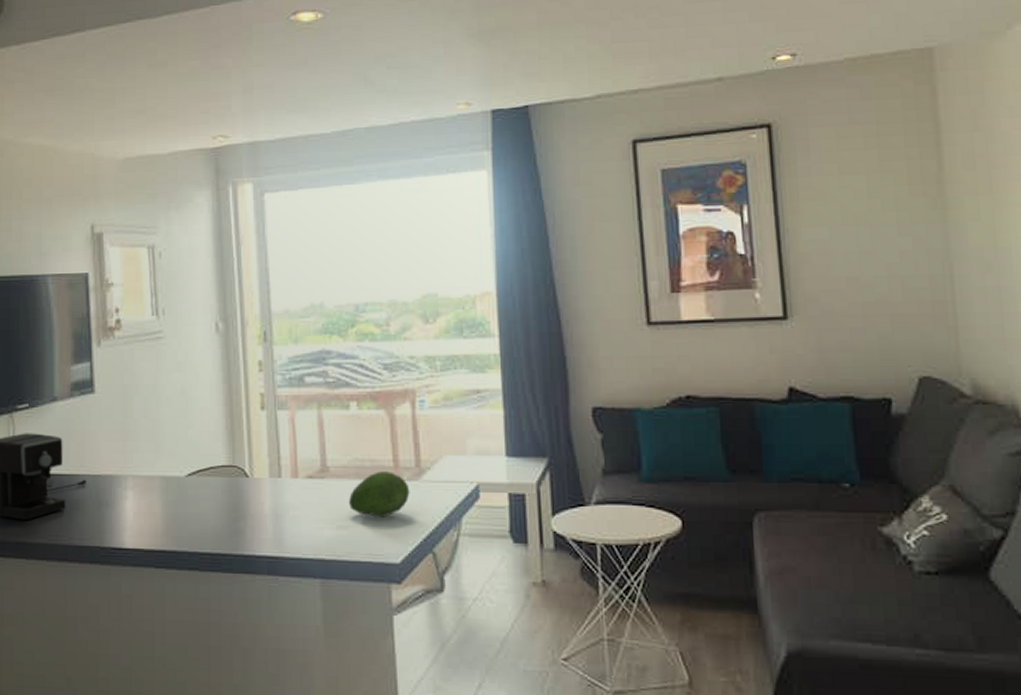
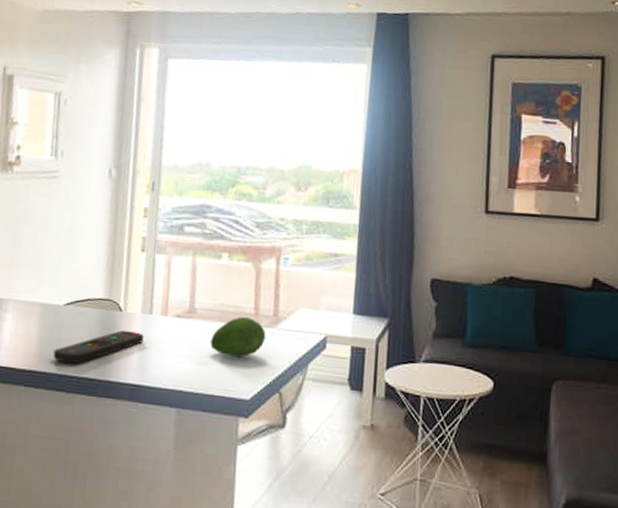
remote control: none [181,499,275,540] -> present [53,330,144,364]

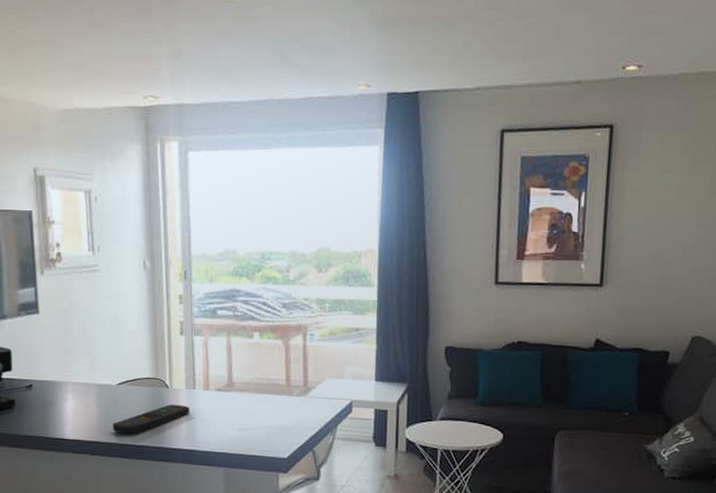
fruit: present [209,317,266,358] -> none [248,388,298,423]

